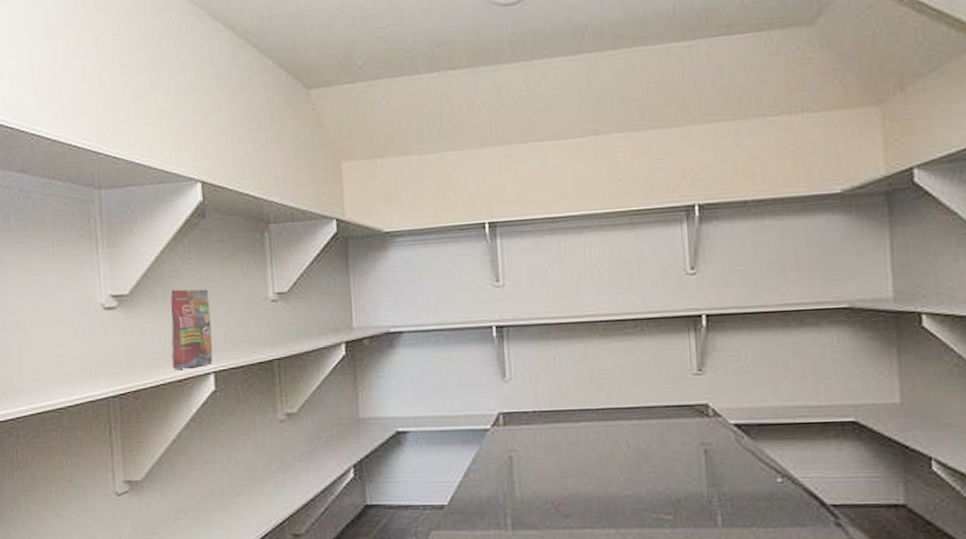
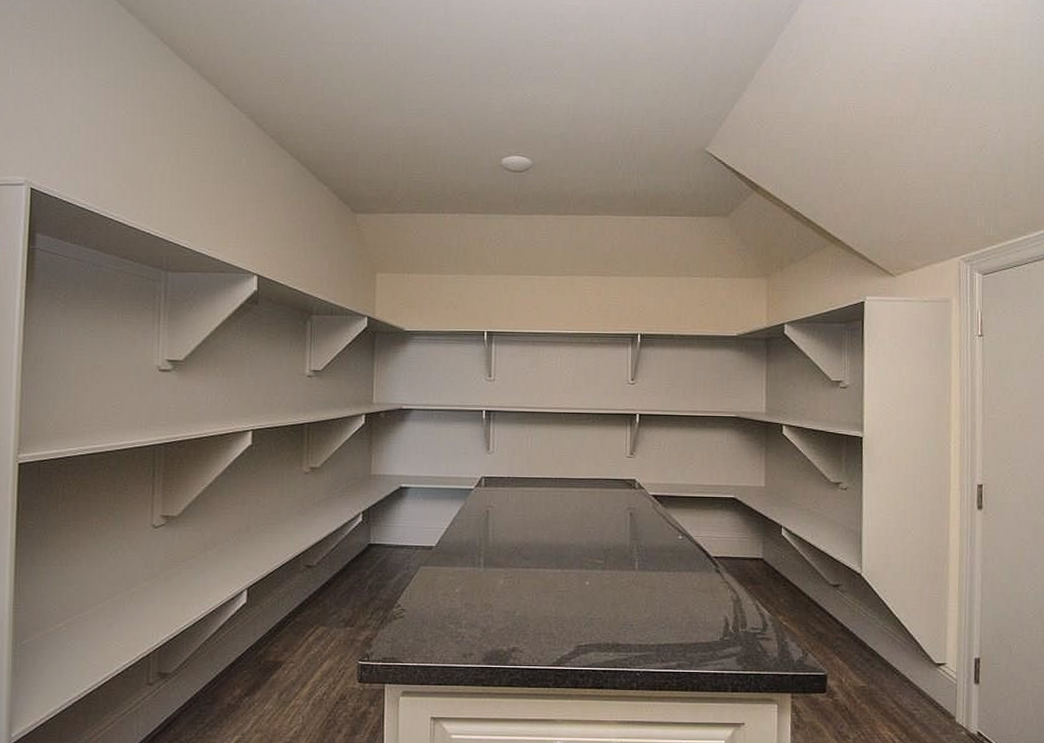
food package: present [170,289,213,369] -> none [216,360,254,425]

